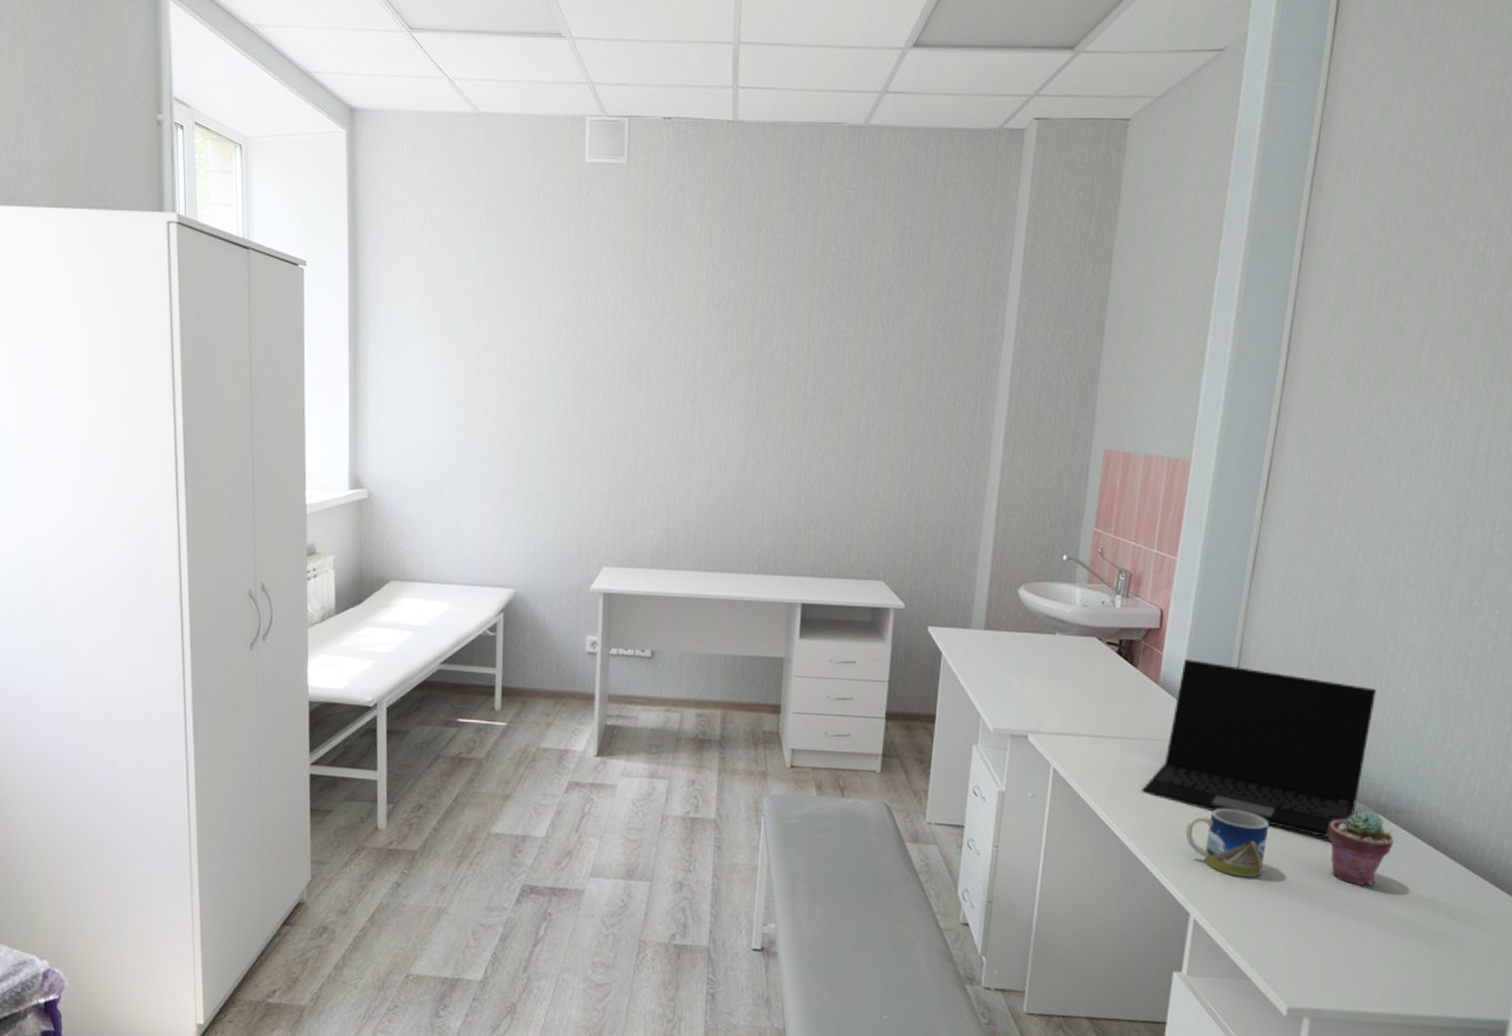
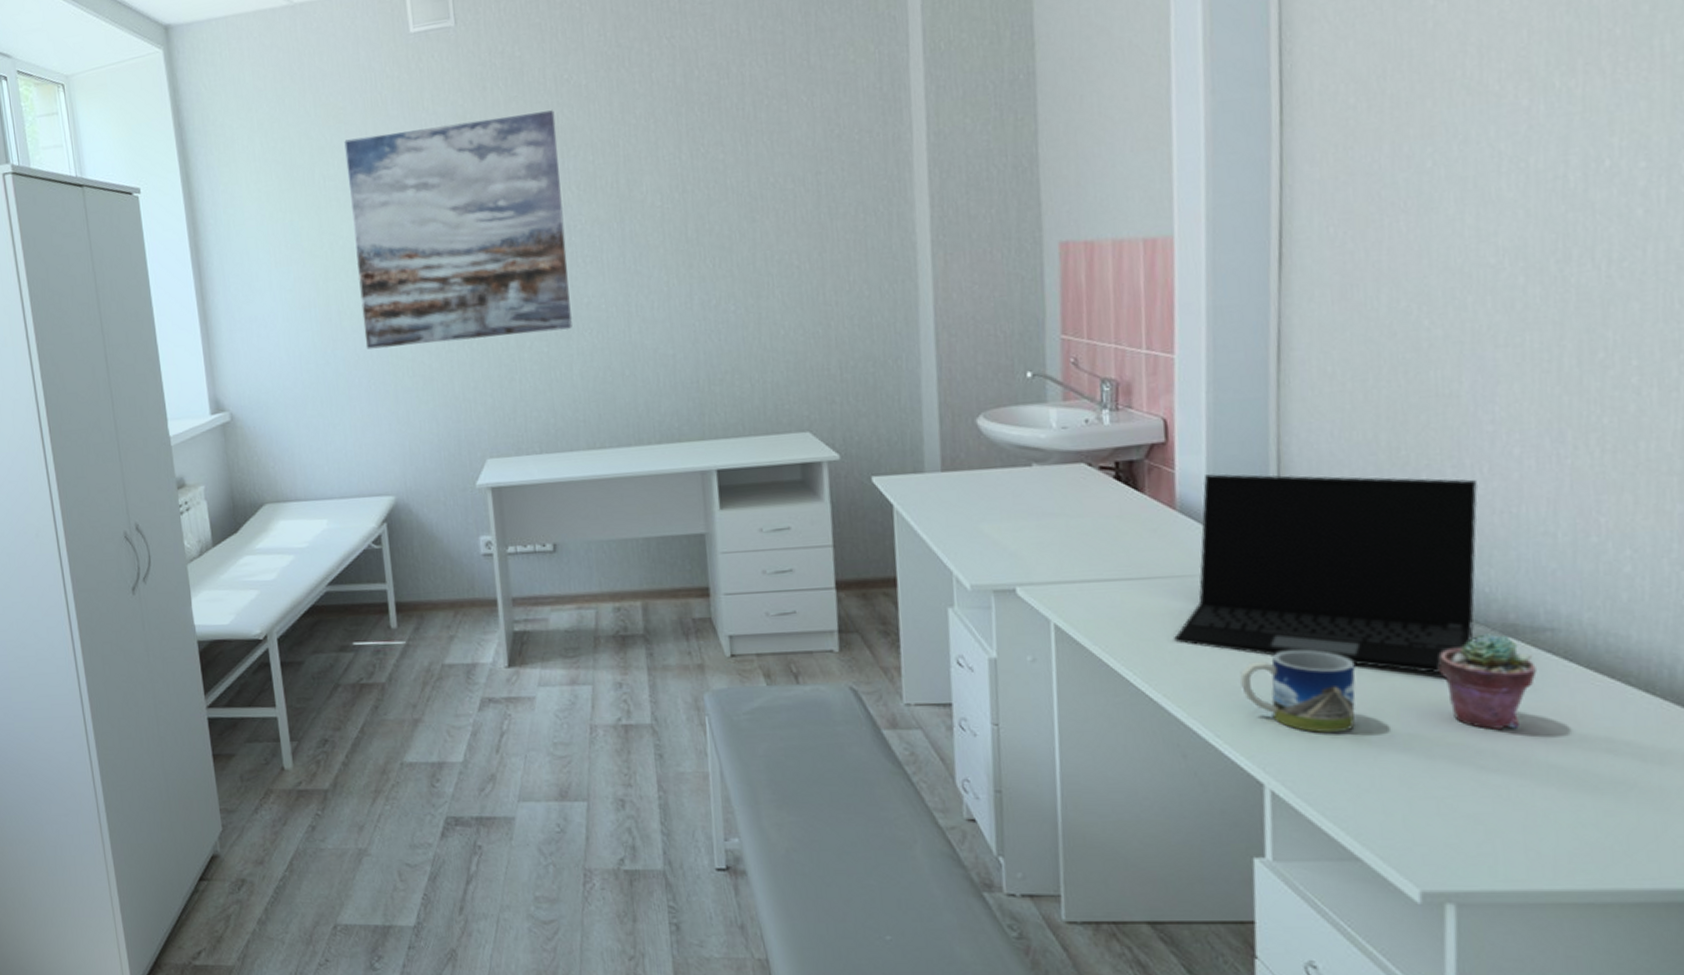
wall art: none [505,251,706,460] -> present [344,110,572,350]

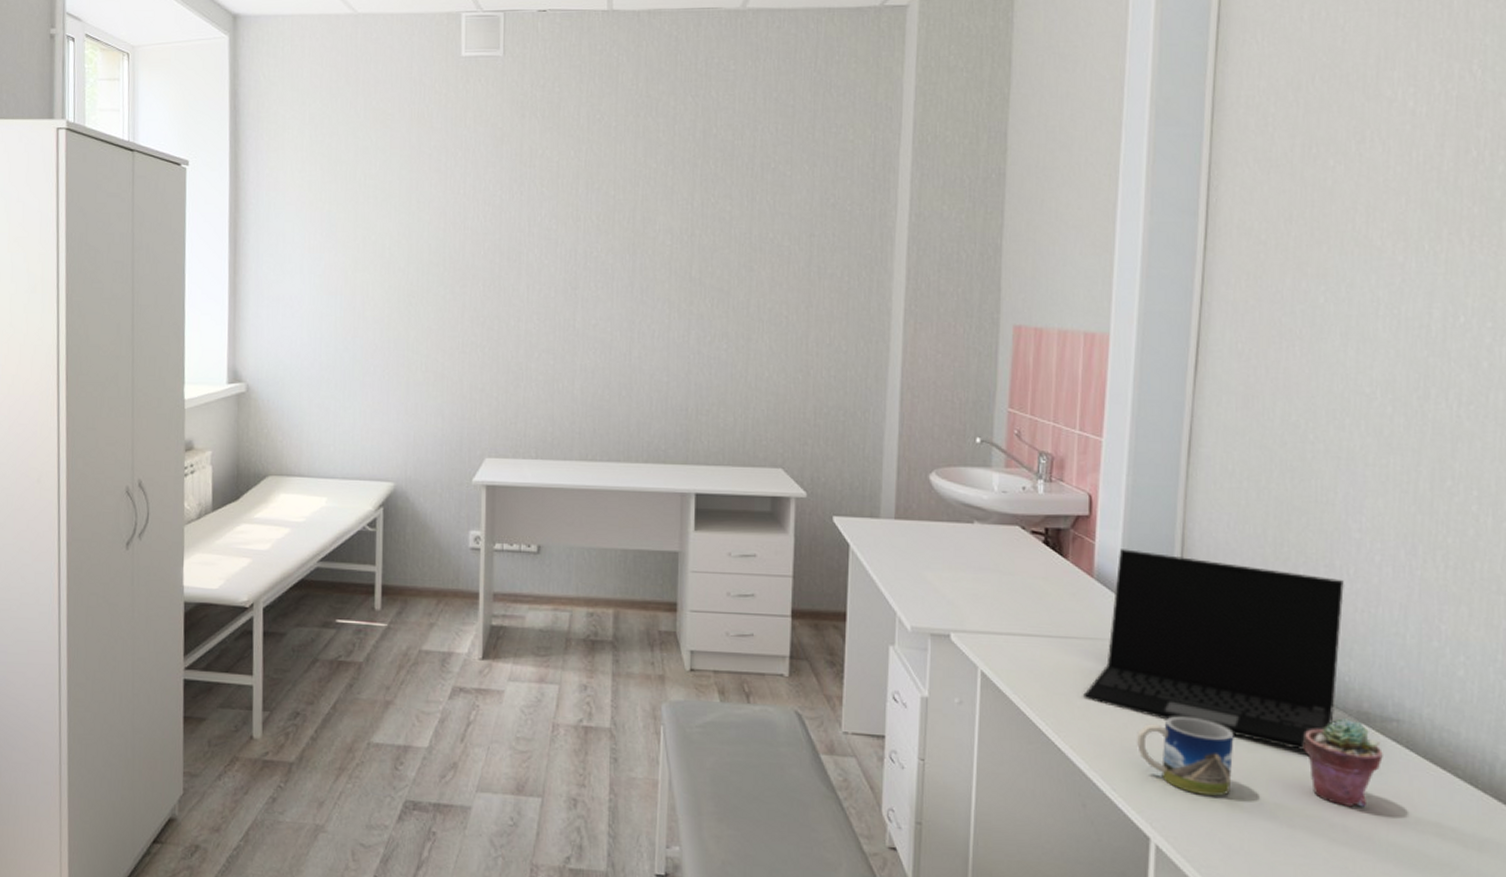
wall art: present [344,110,572,350] -> none [384,144,584,346]

